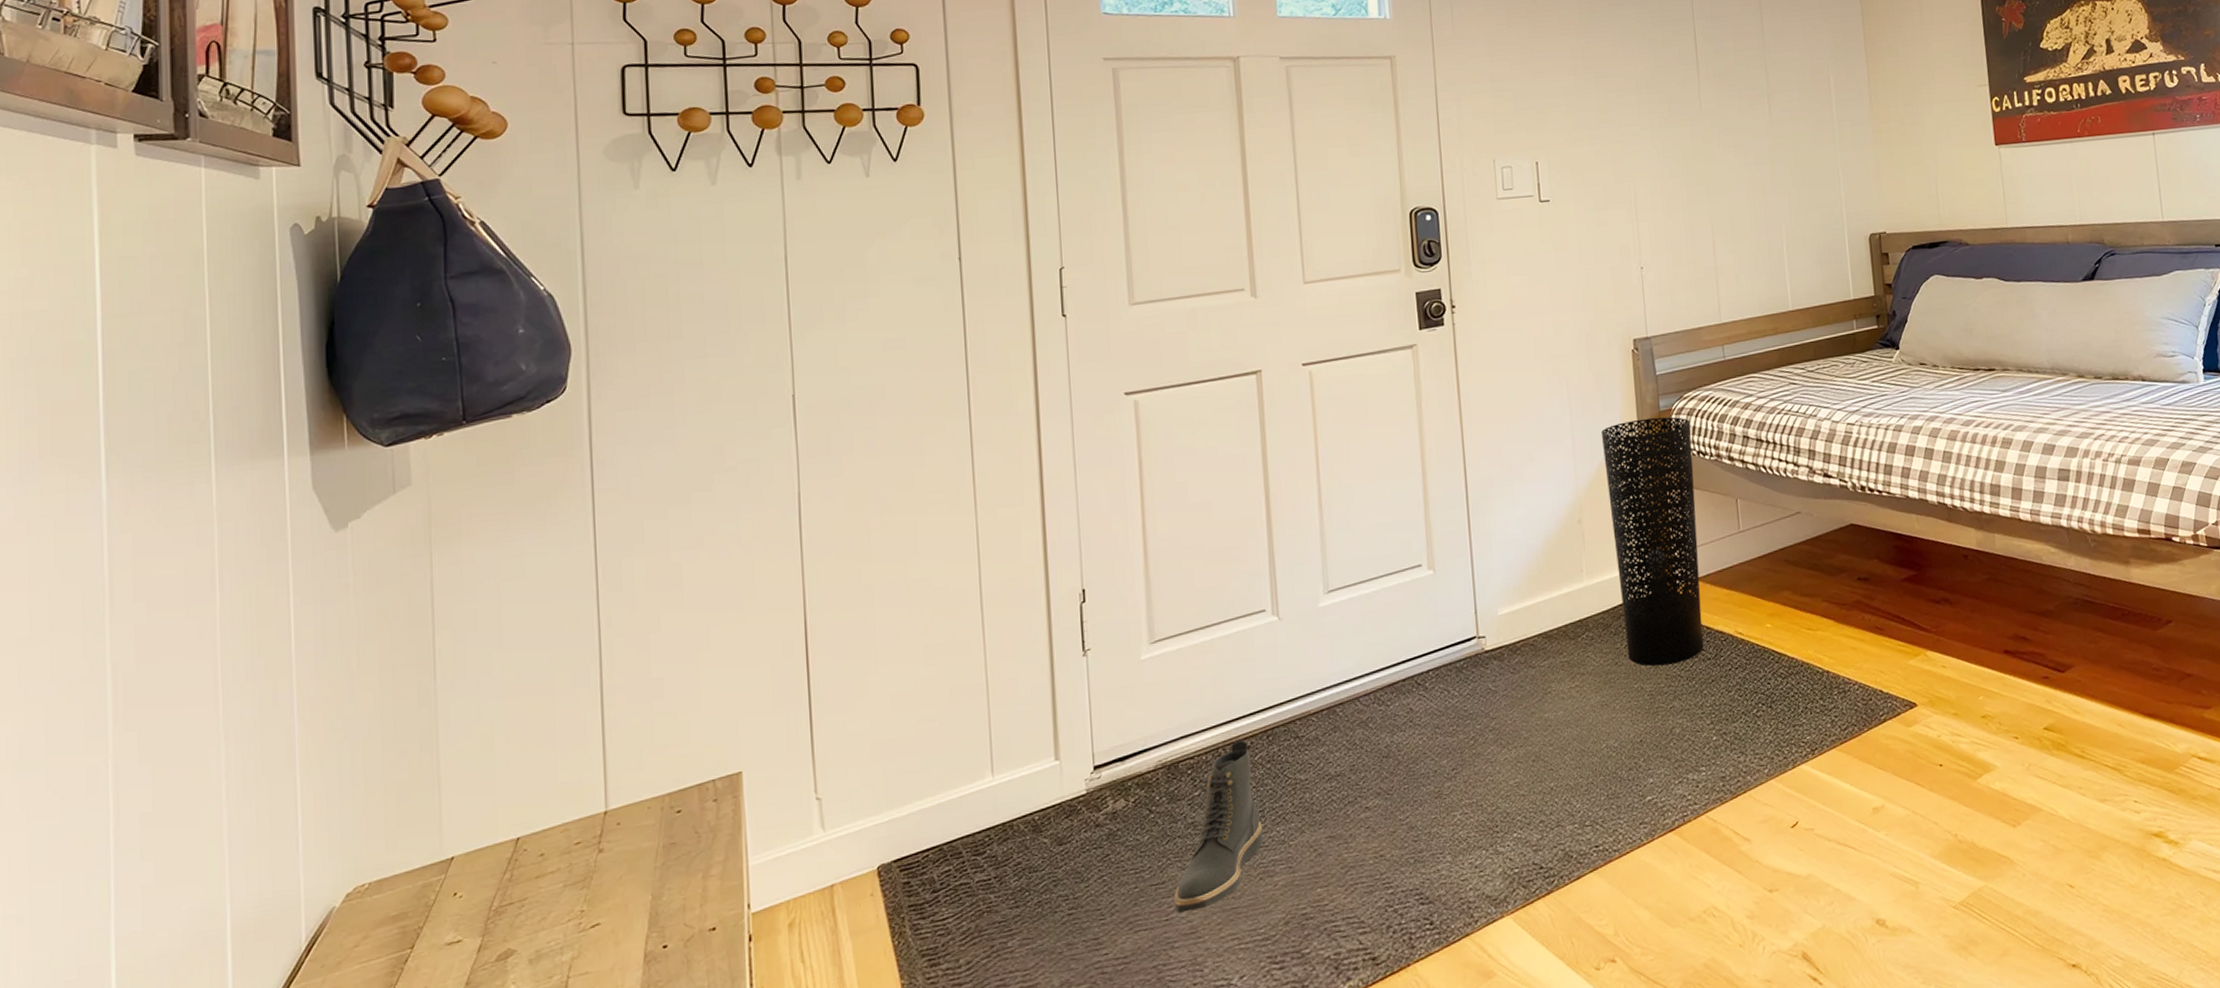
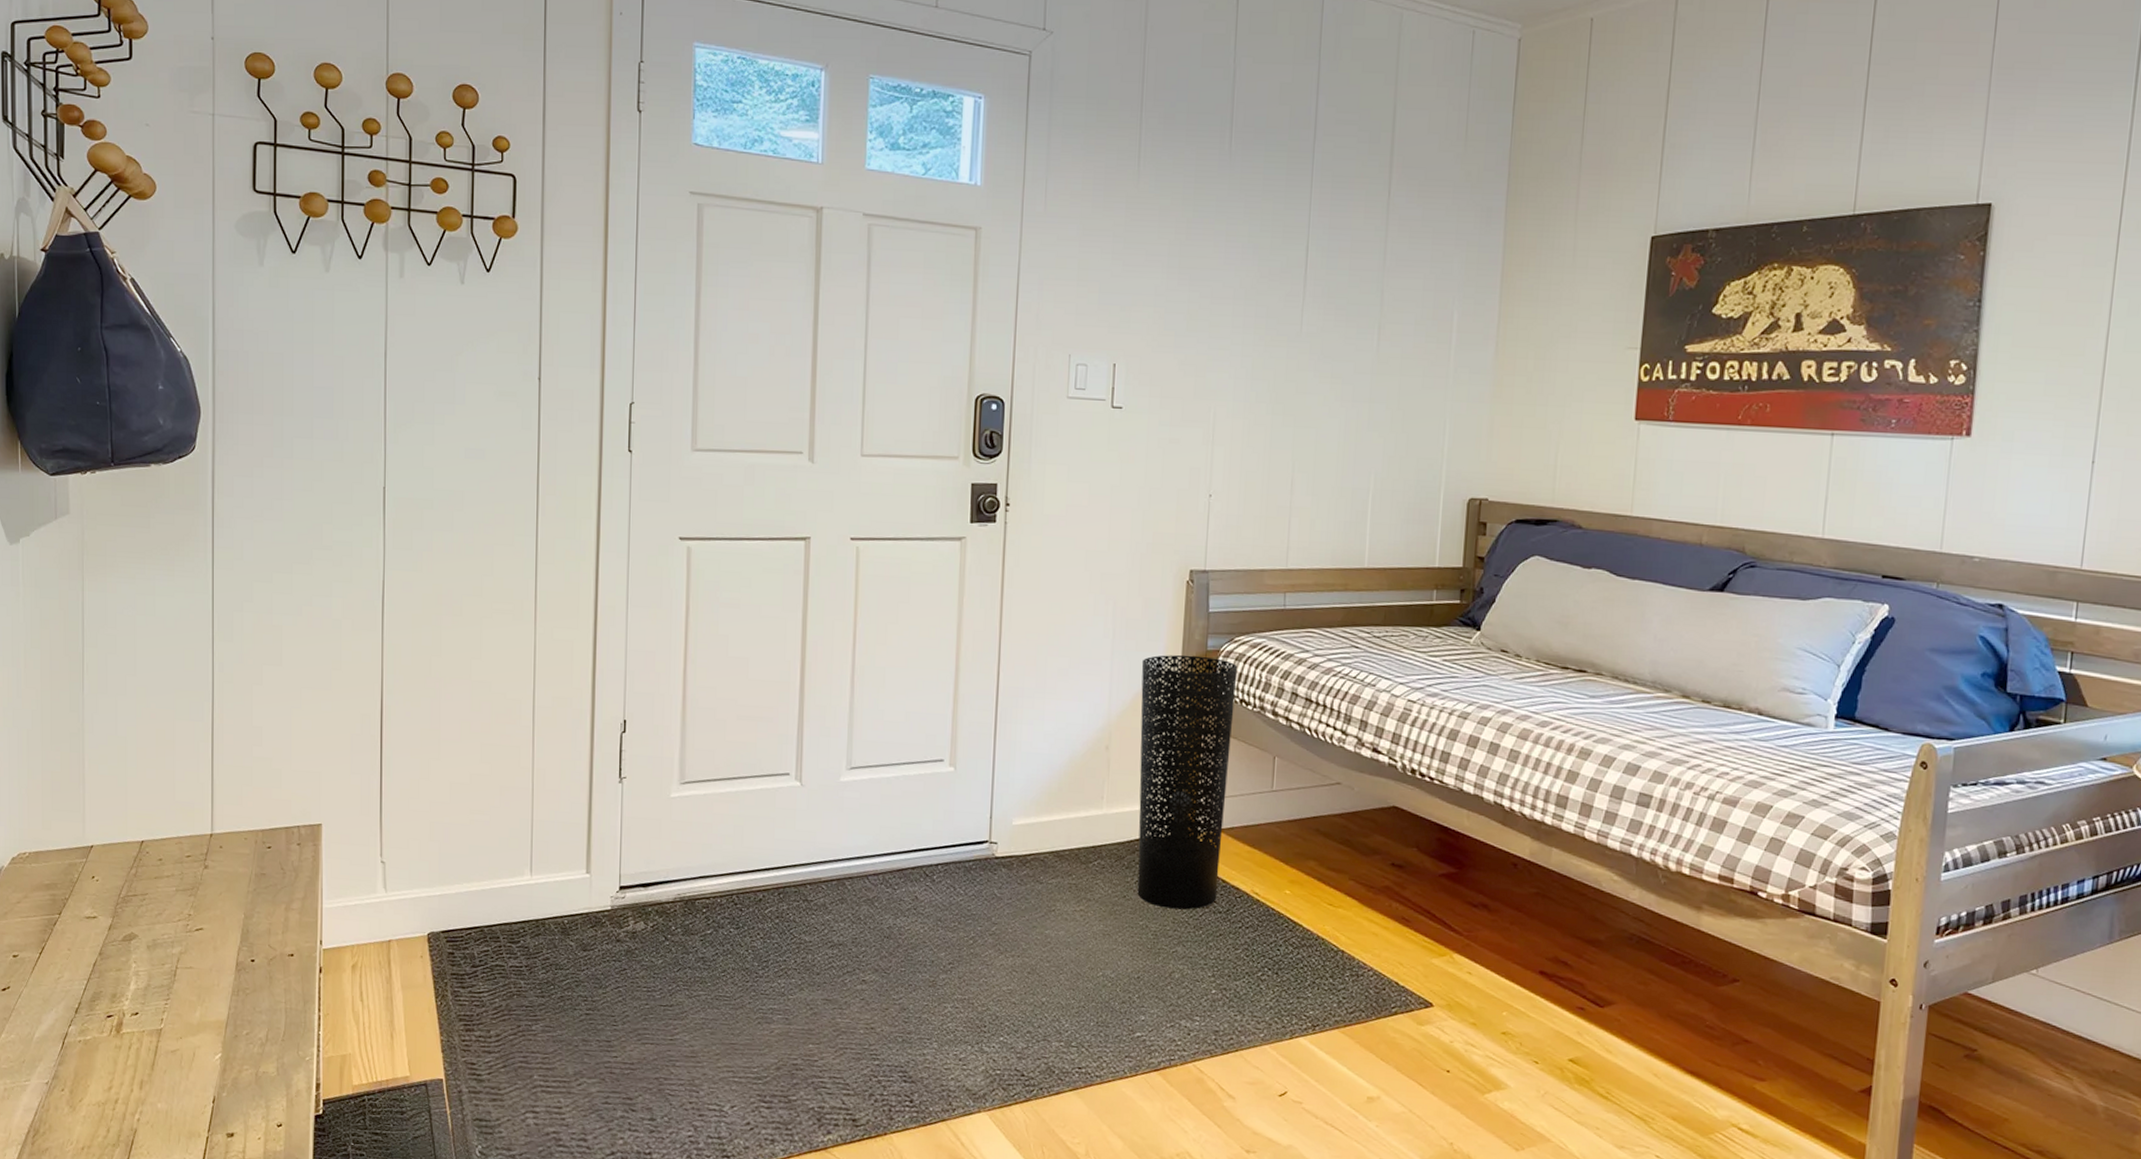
boot: present [1173,739,1264,913] -> none [679,891,766,1037]

